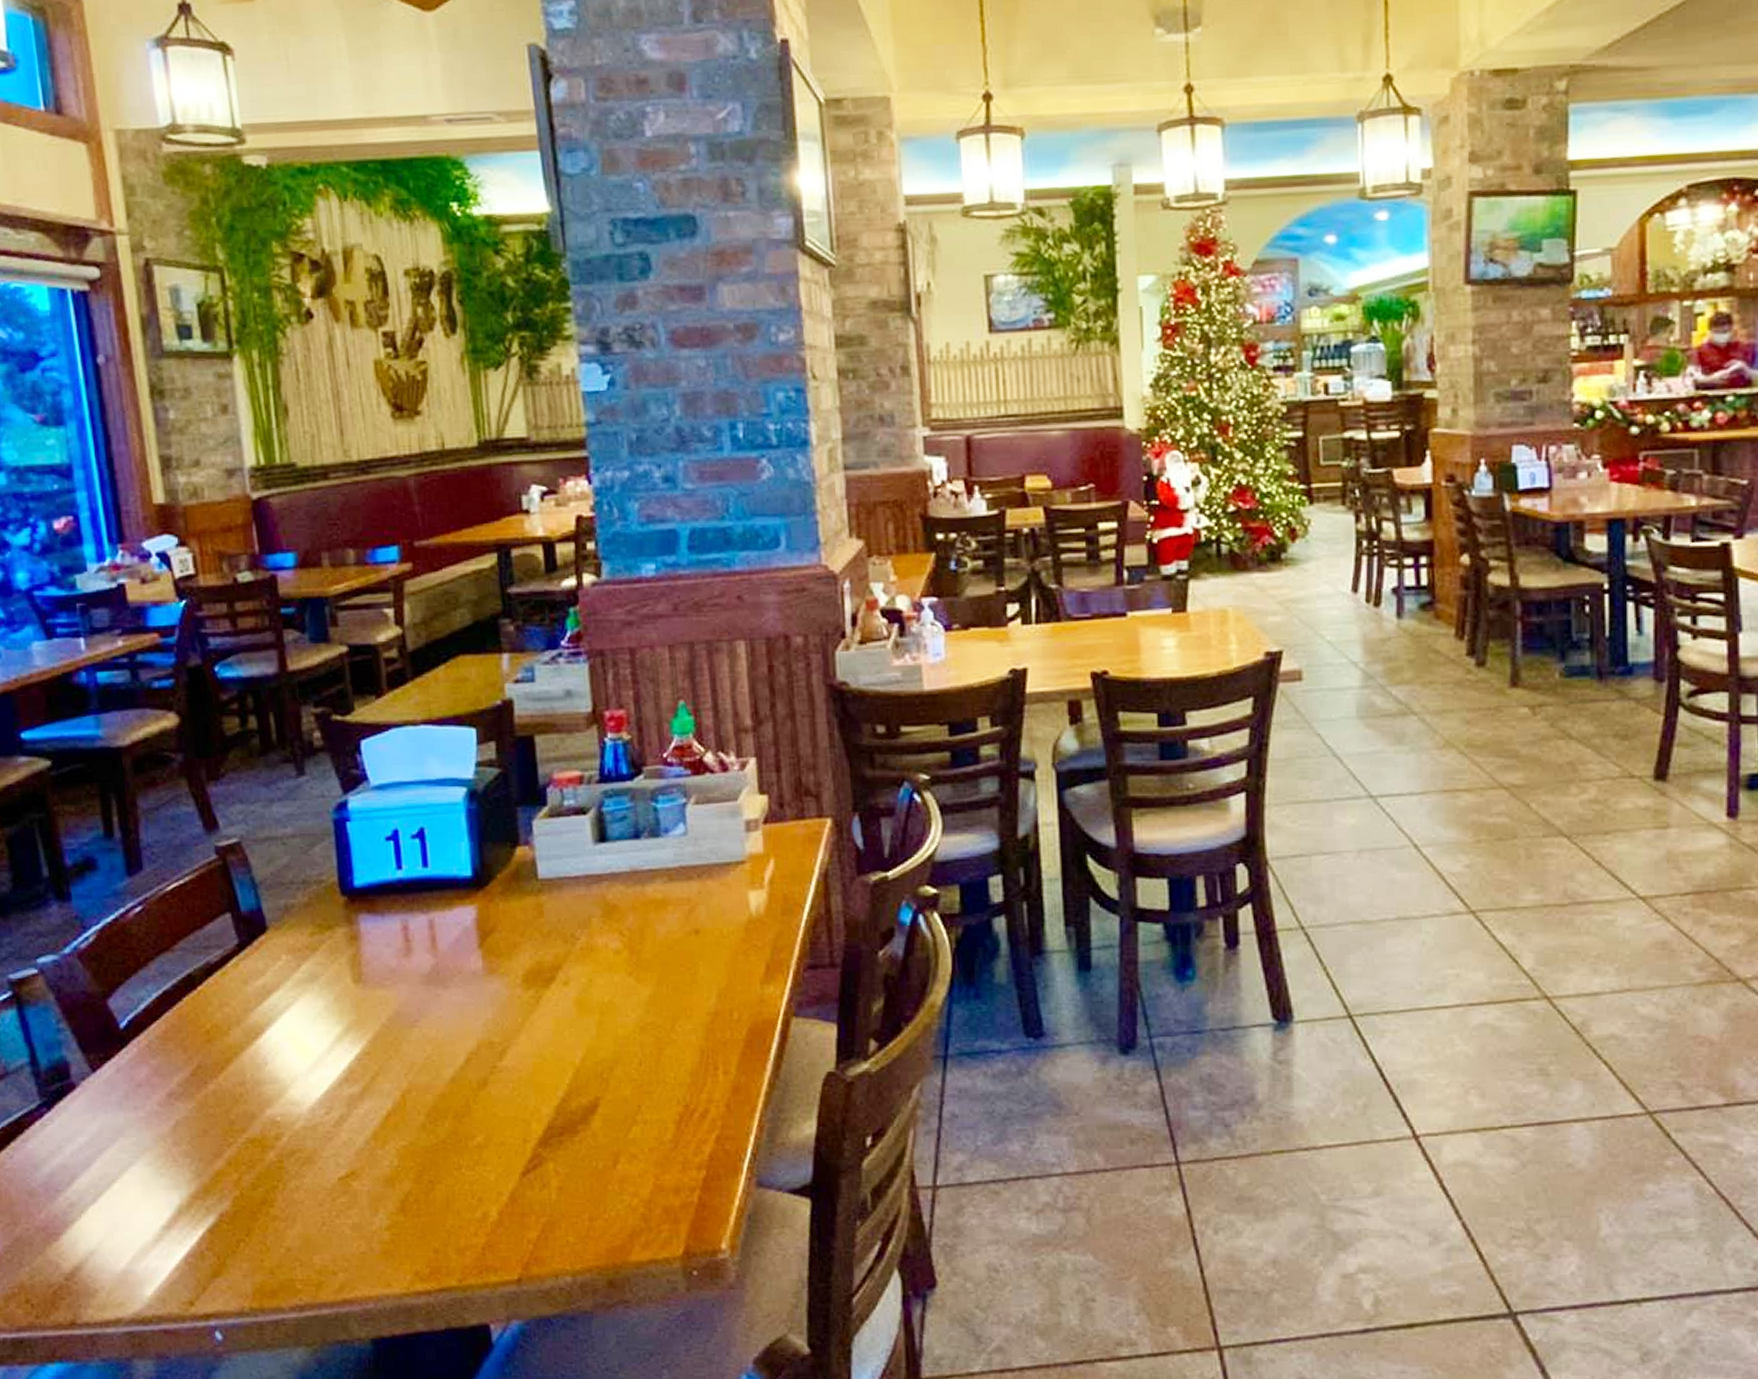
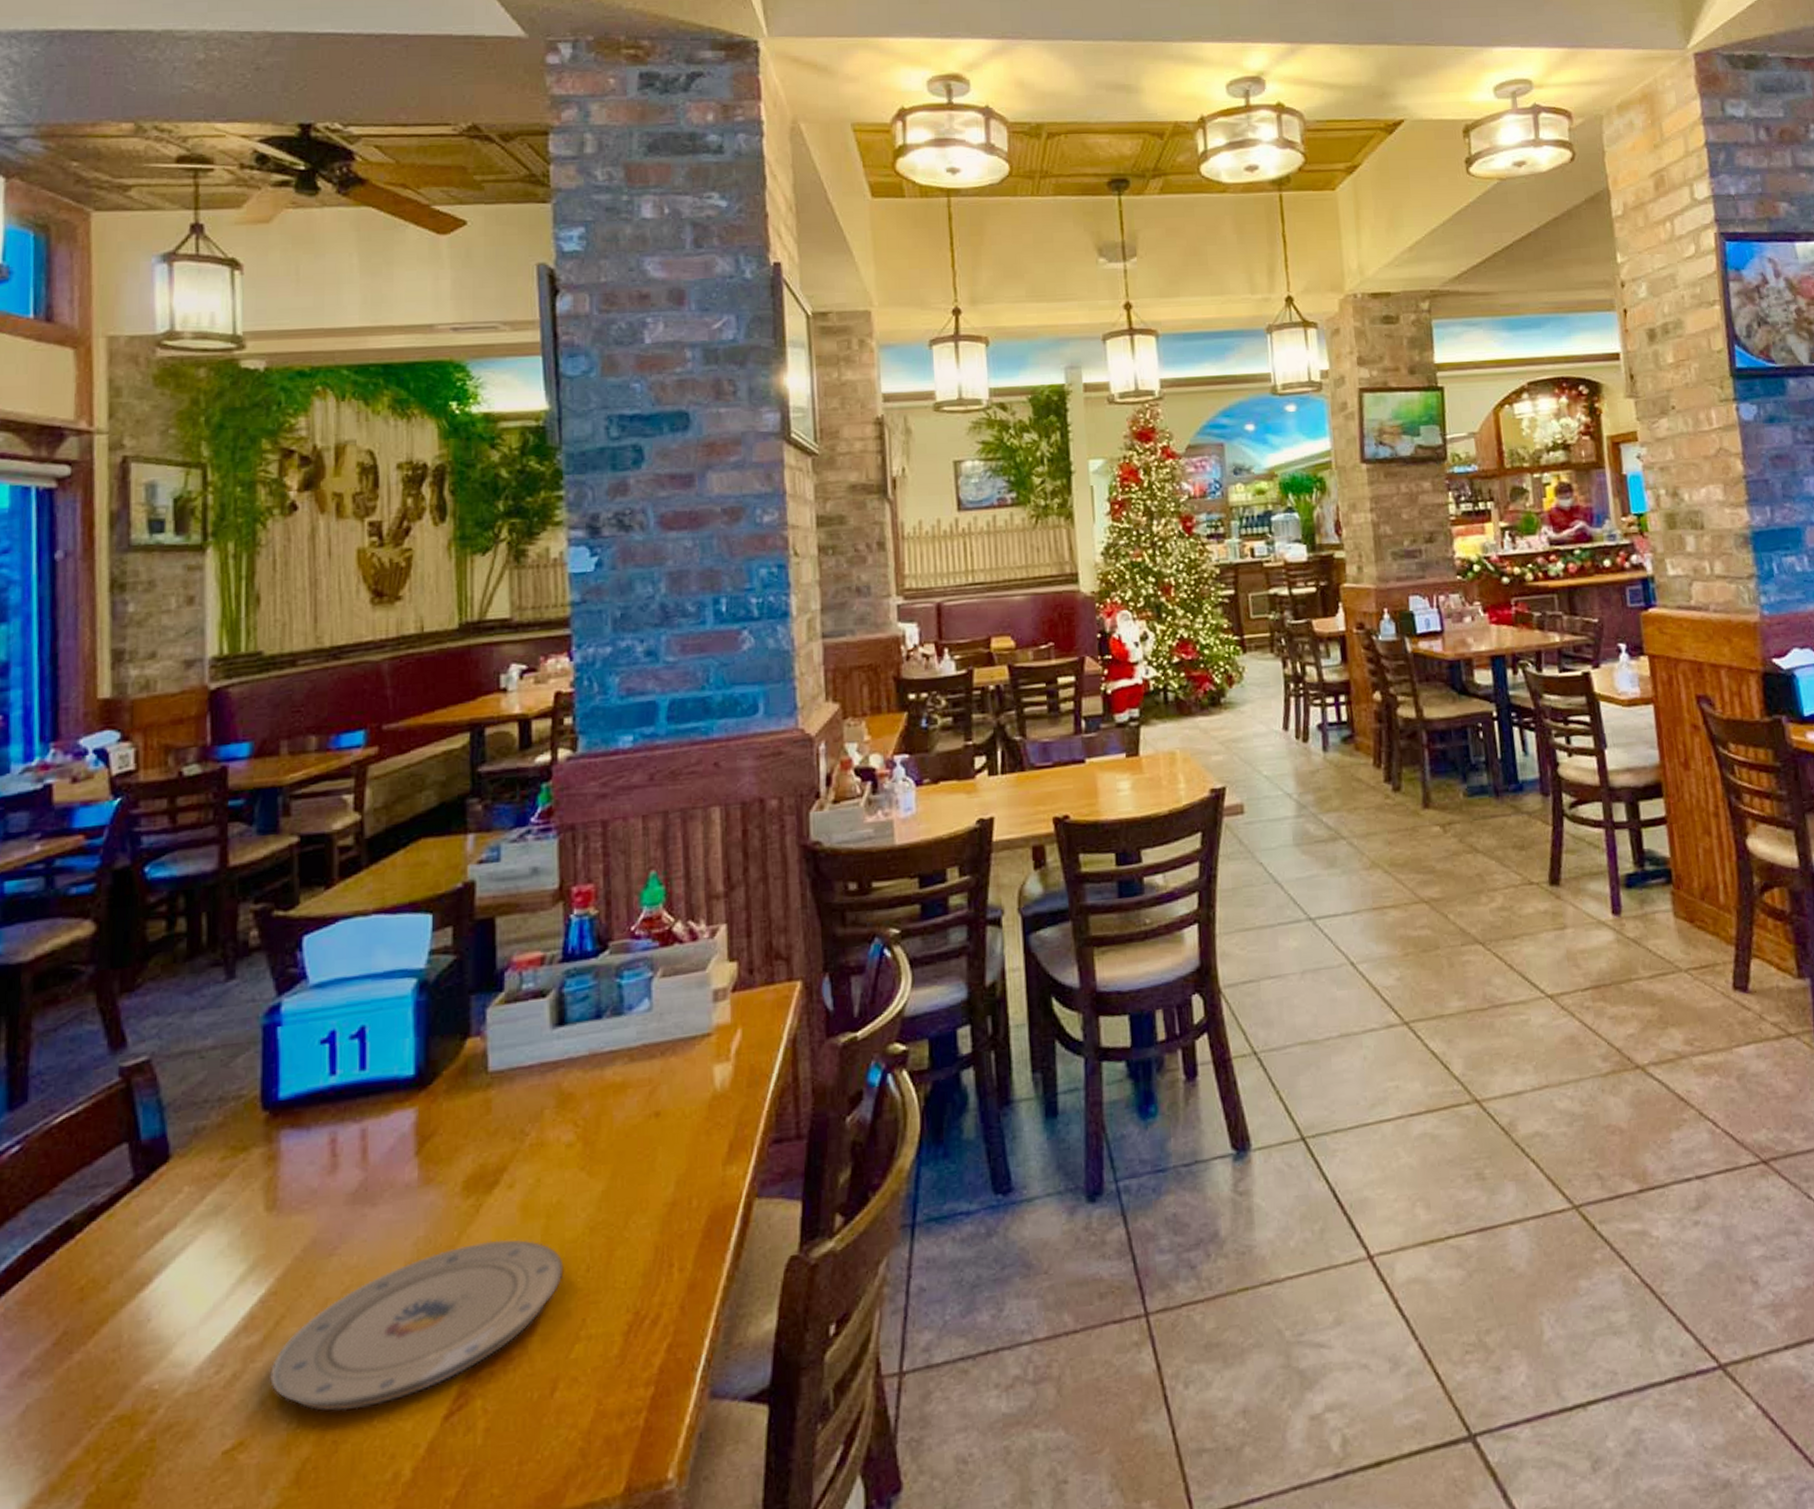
plate: none [371,1029,619,1158] -> present [270,1239,564,1411]

